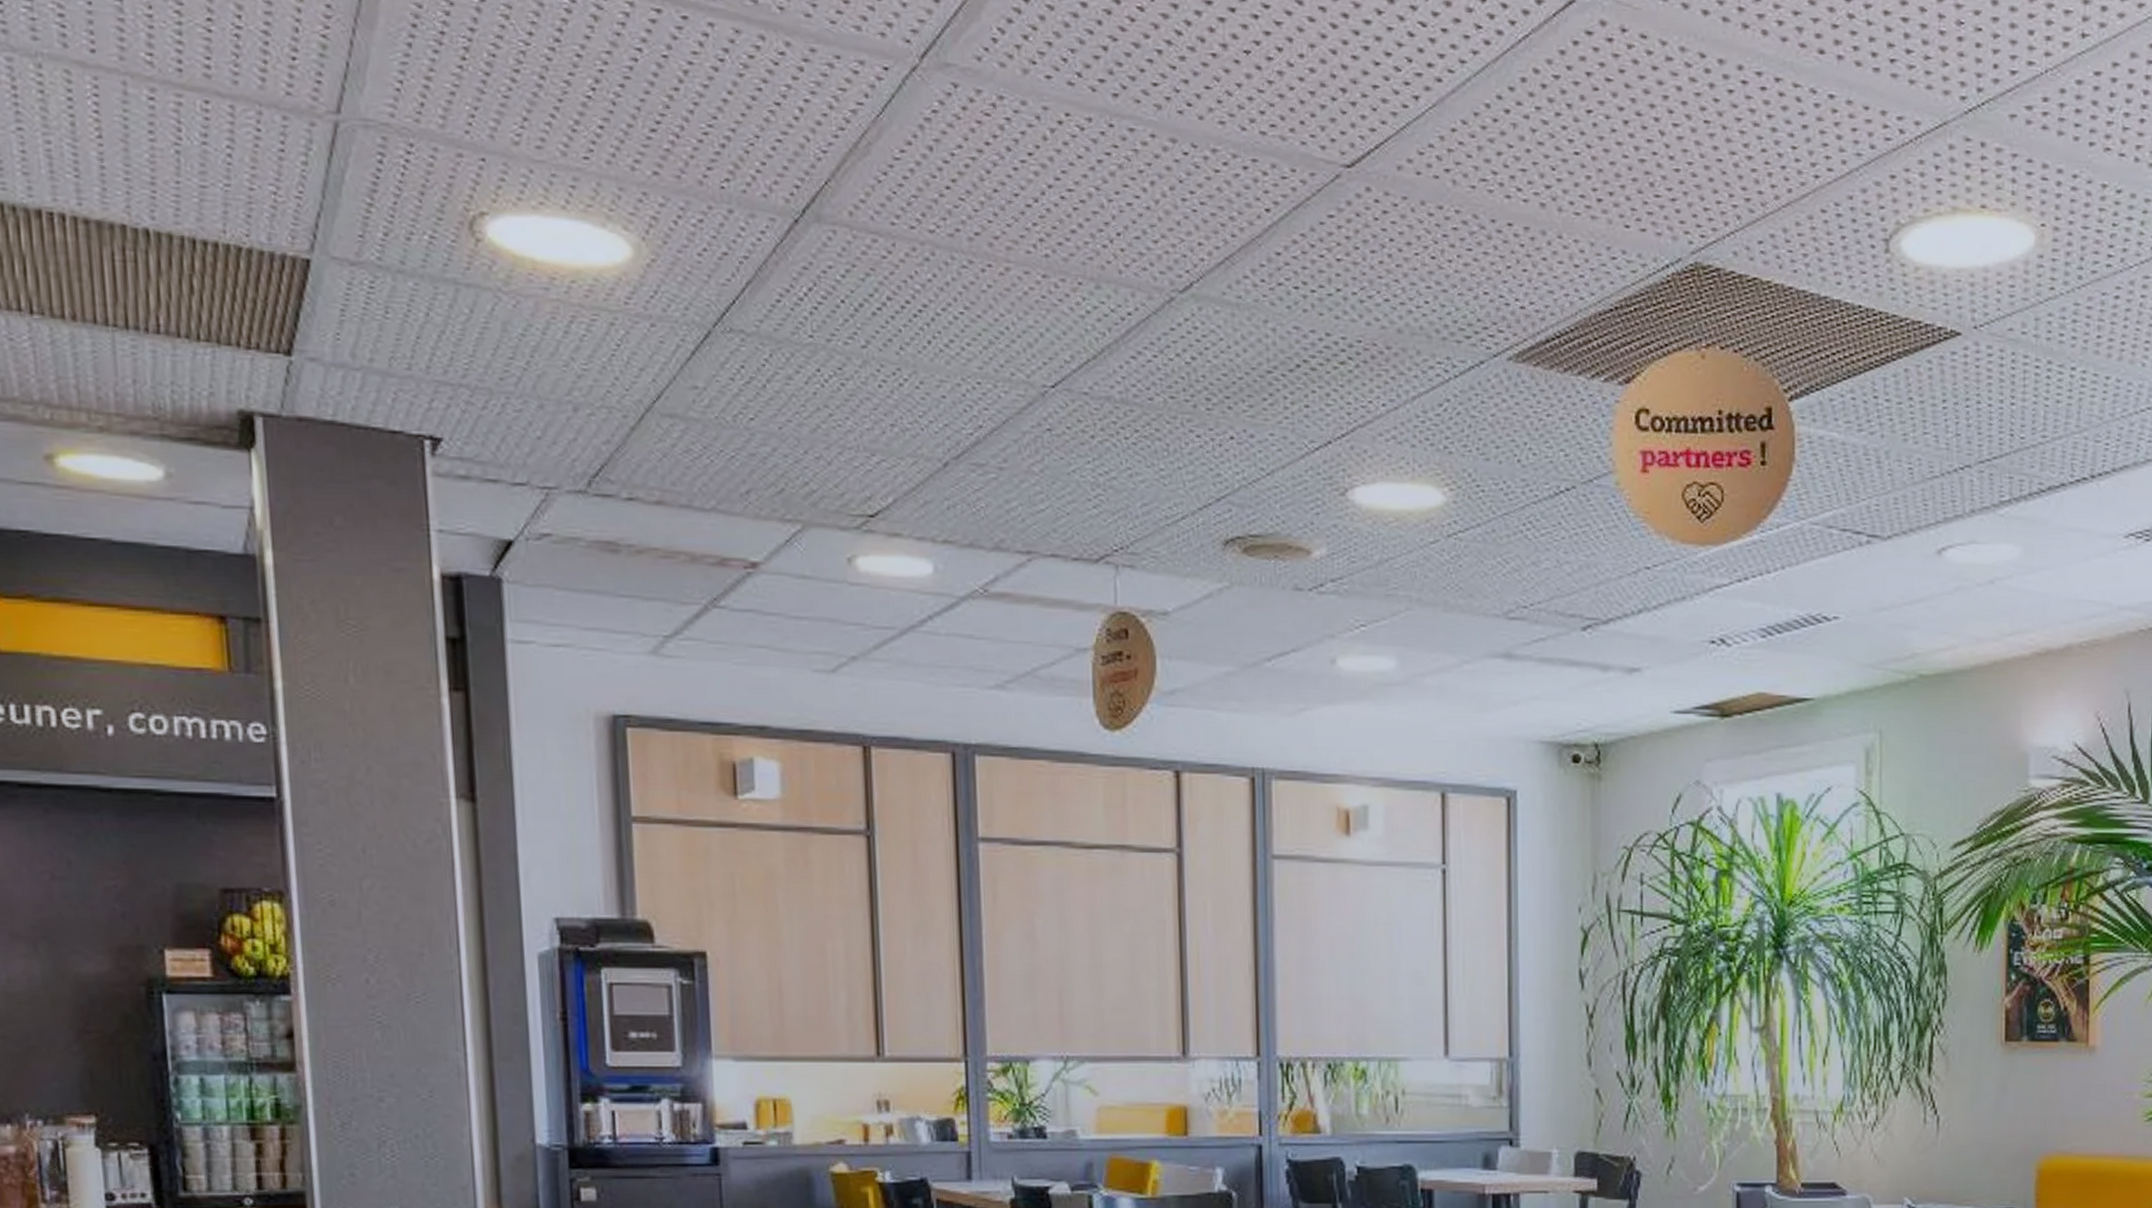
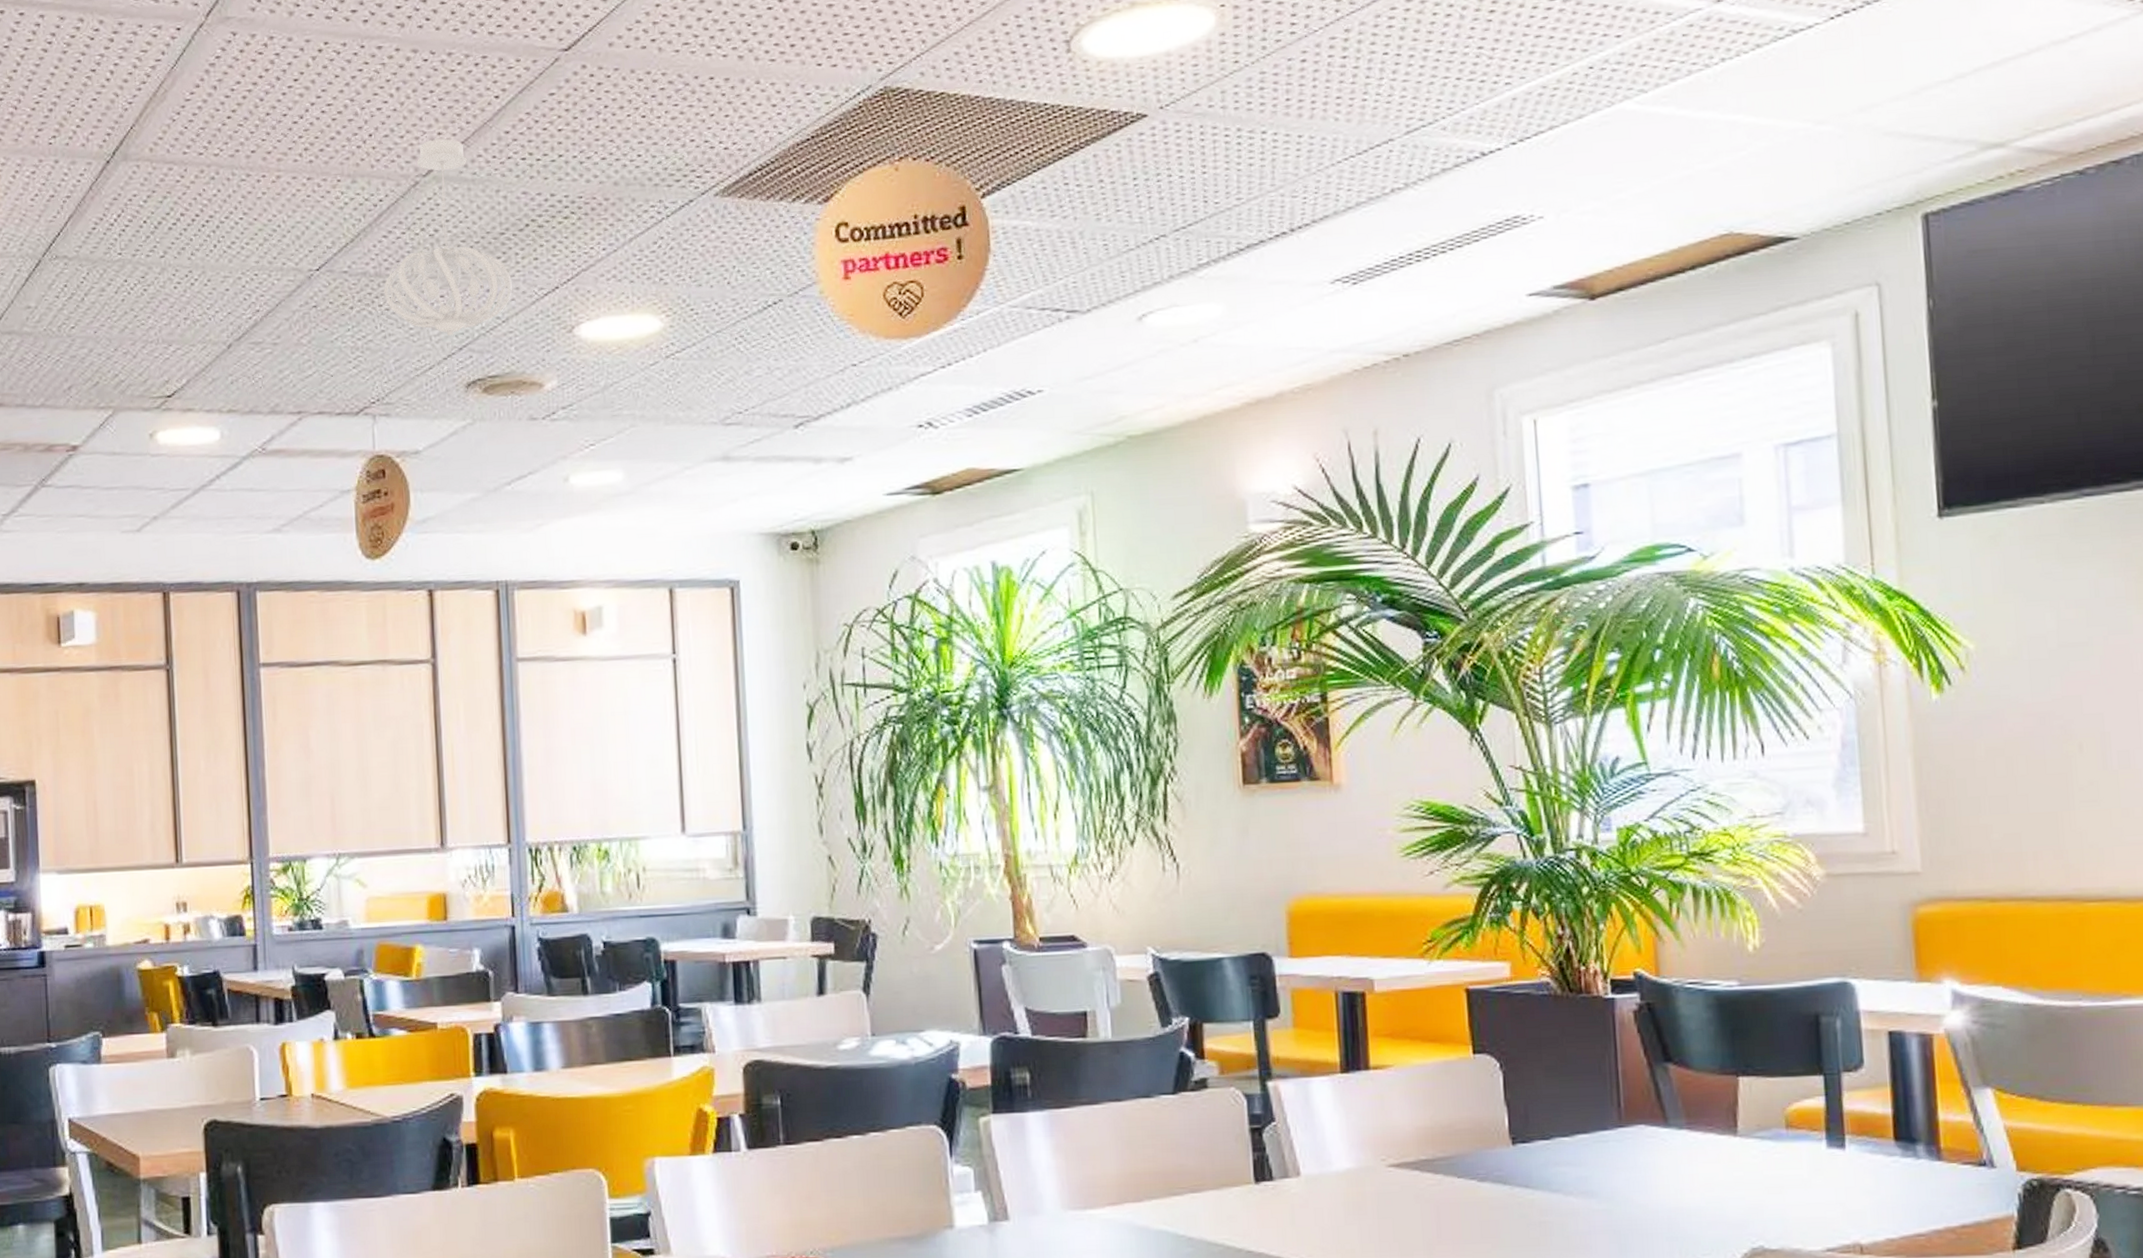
pendant light: none [1131,250,1280,483] -> present [384,138,513,336]

